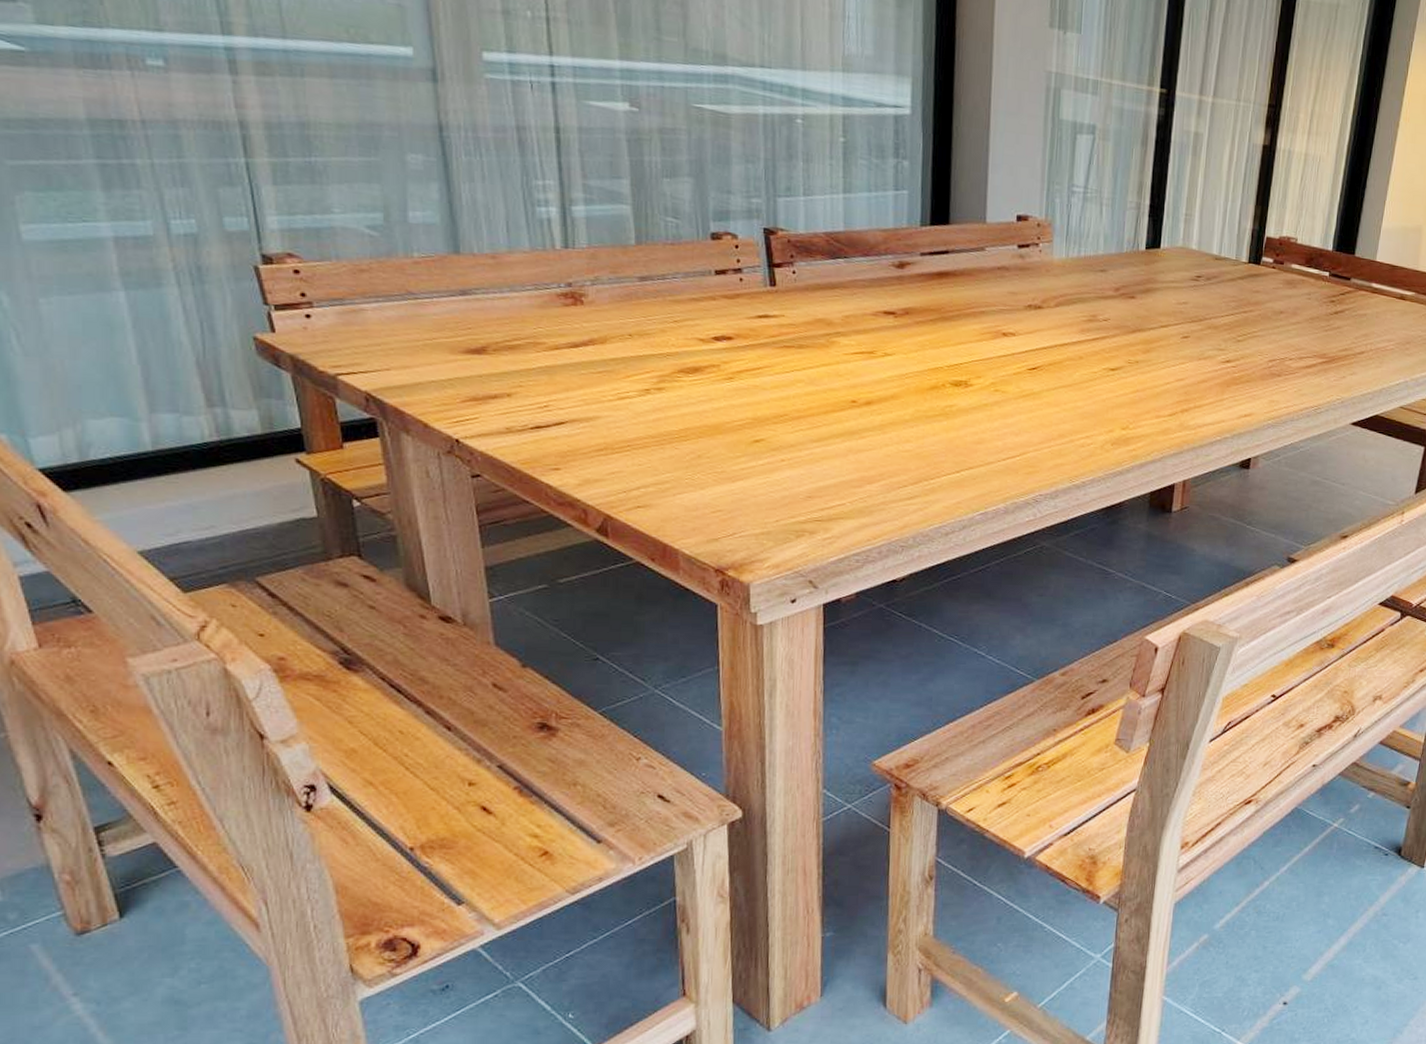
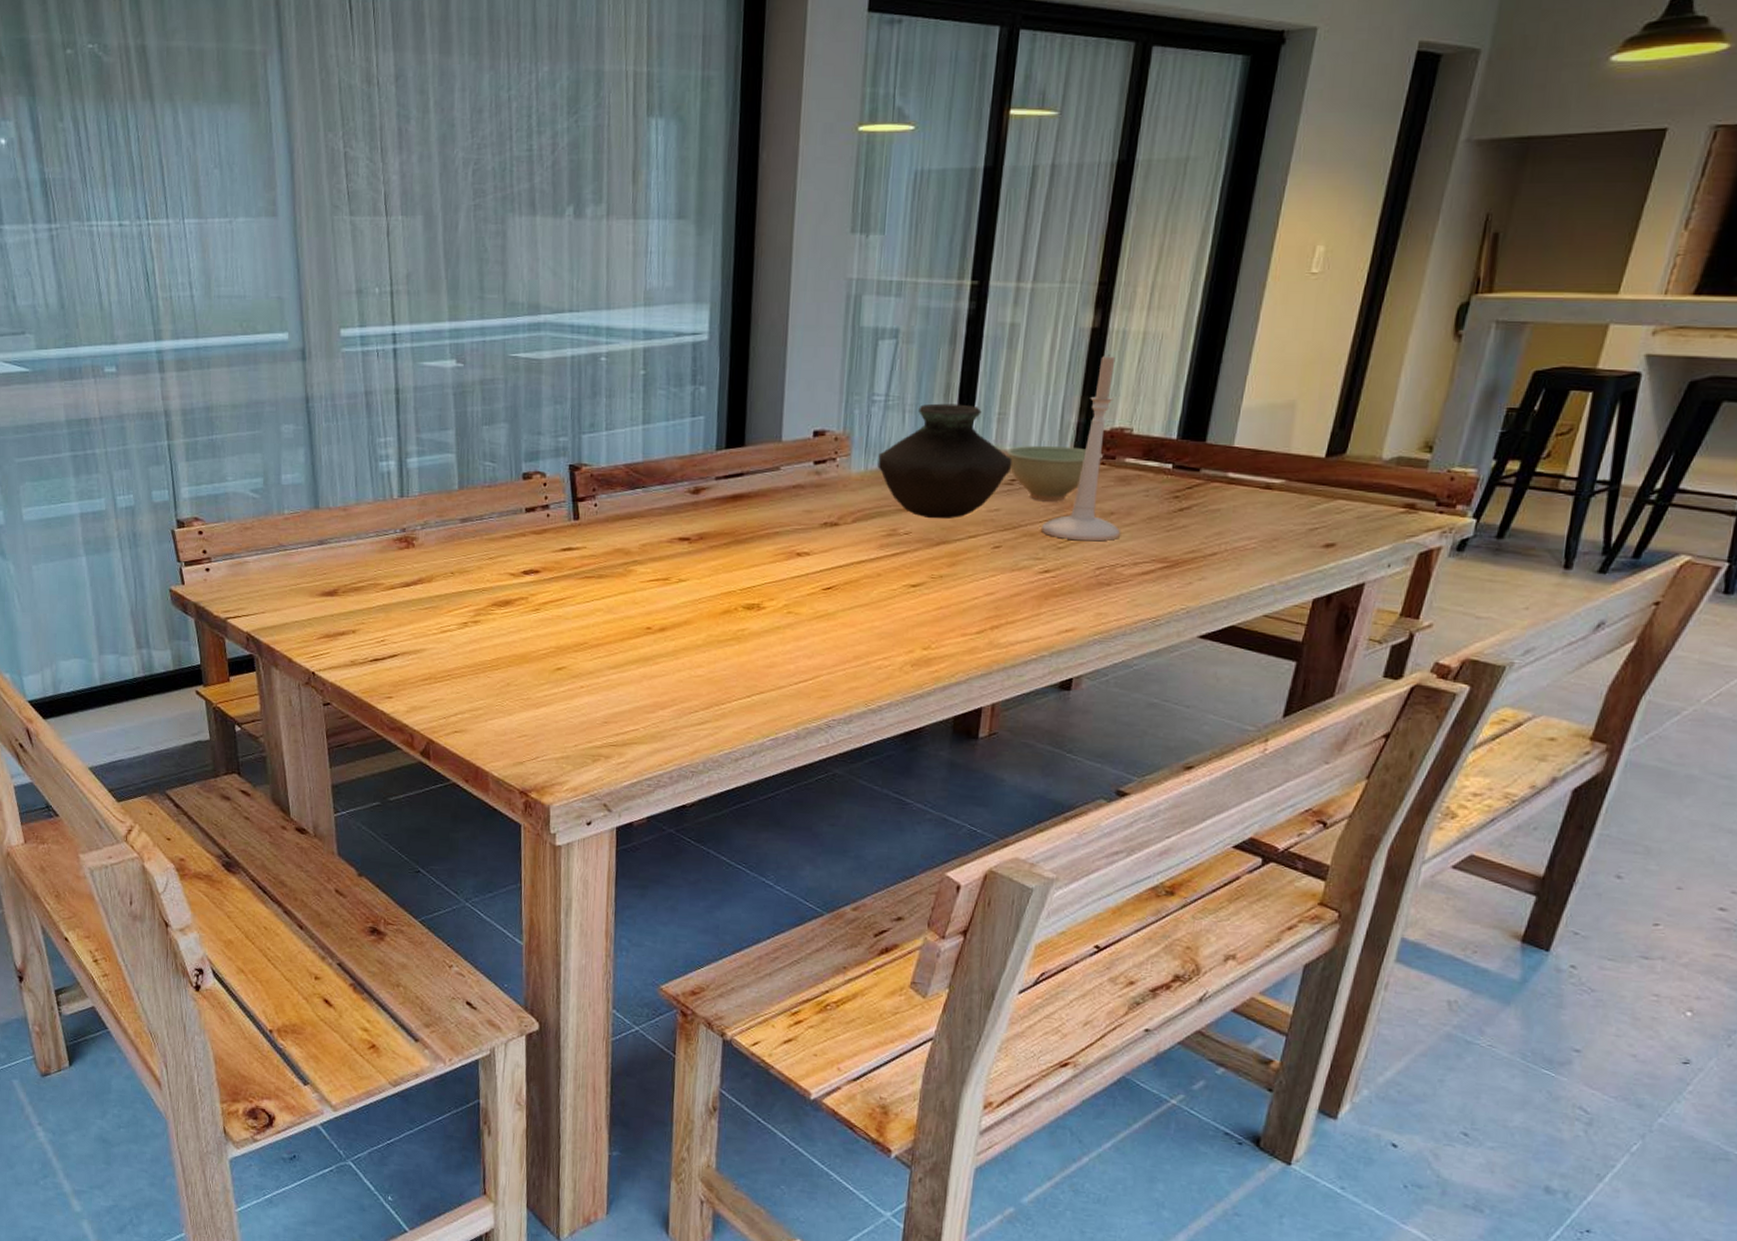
vase: none [1078,199,1198,309] -> present [877,403,1013,519]
bowl: none [1193,246,1273,299] -> present [1007,445,1103,502]
candlestick: none [1223,169,1289,337] -> present [1042,353,1121,542]

